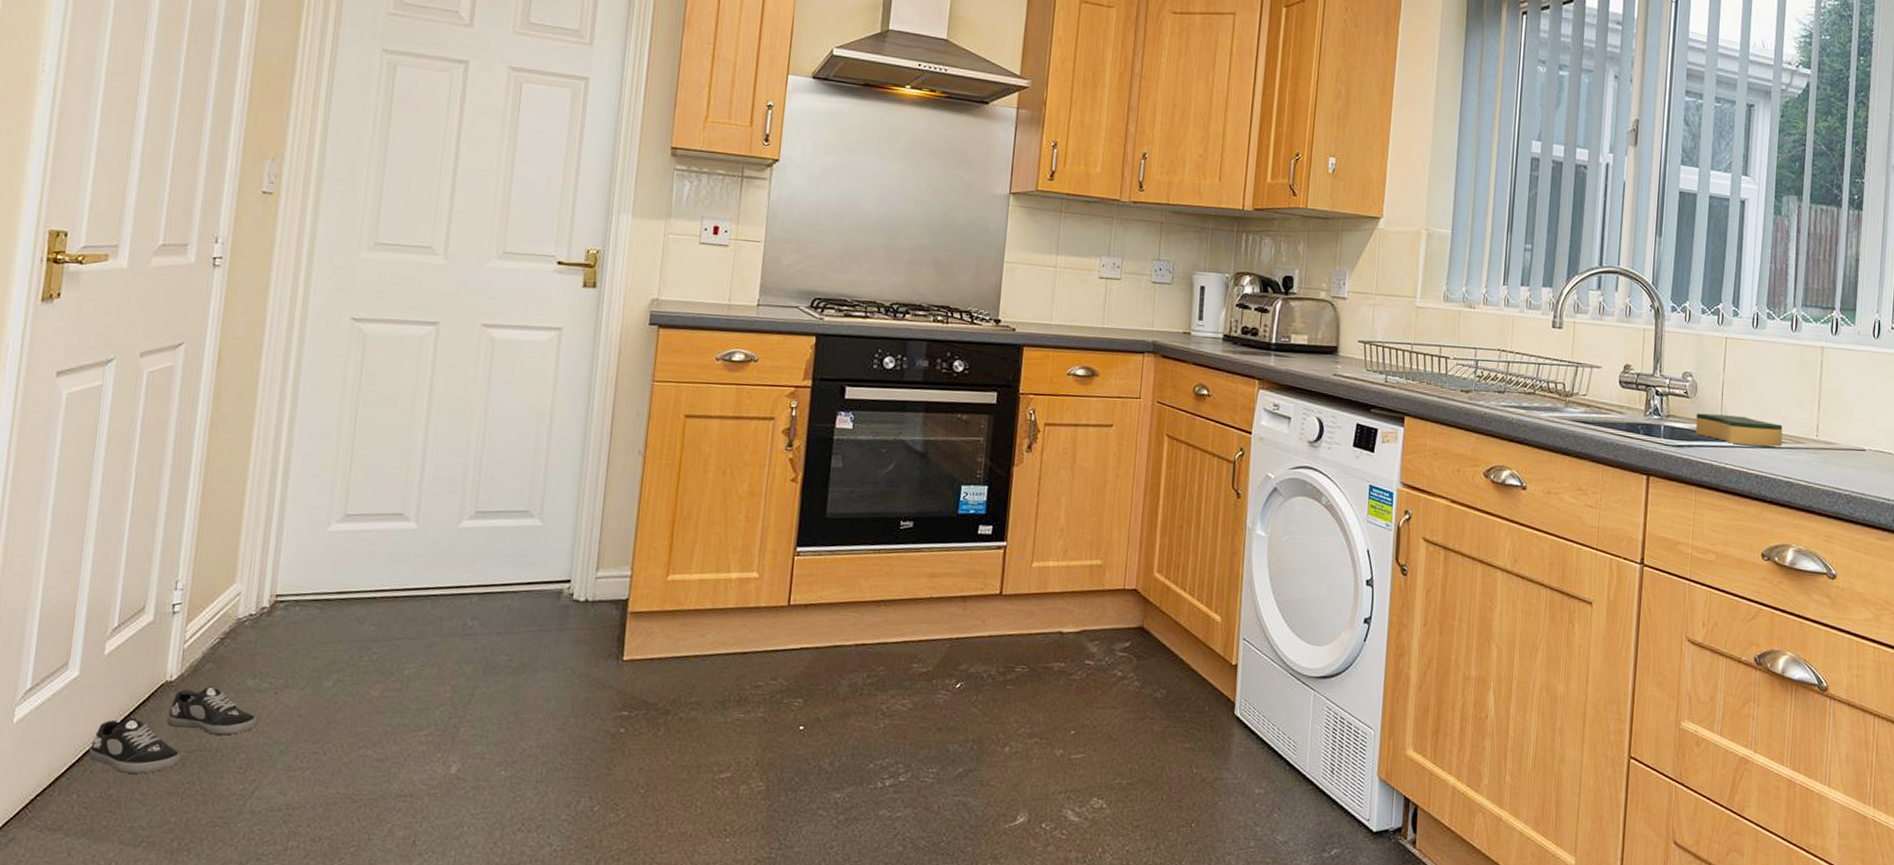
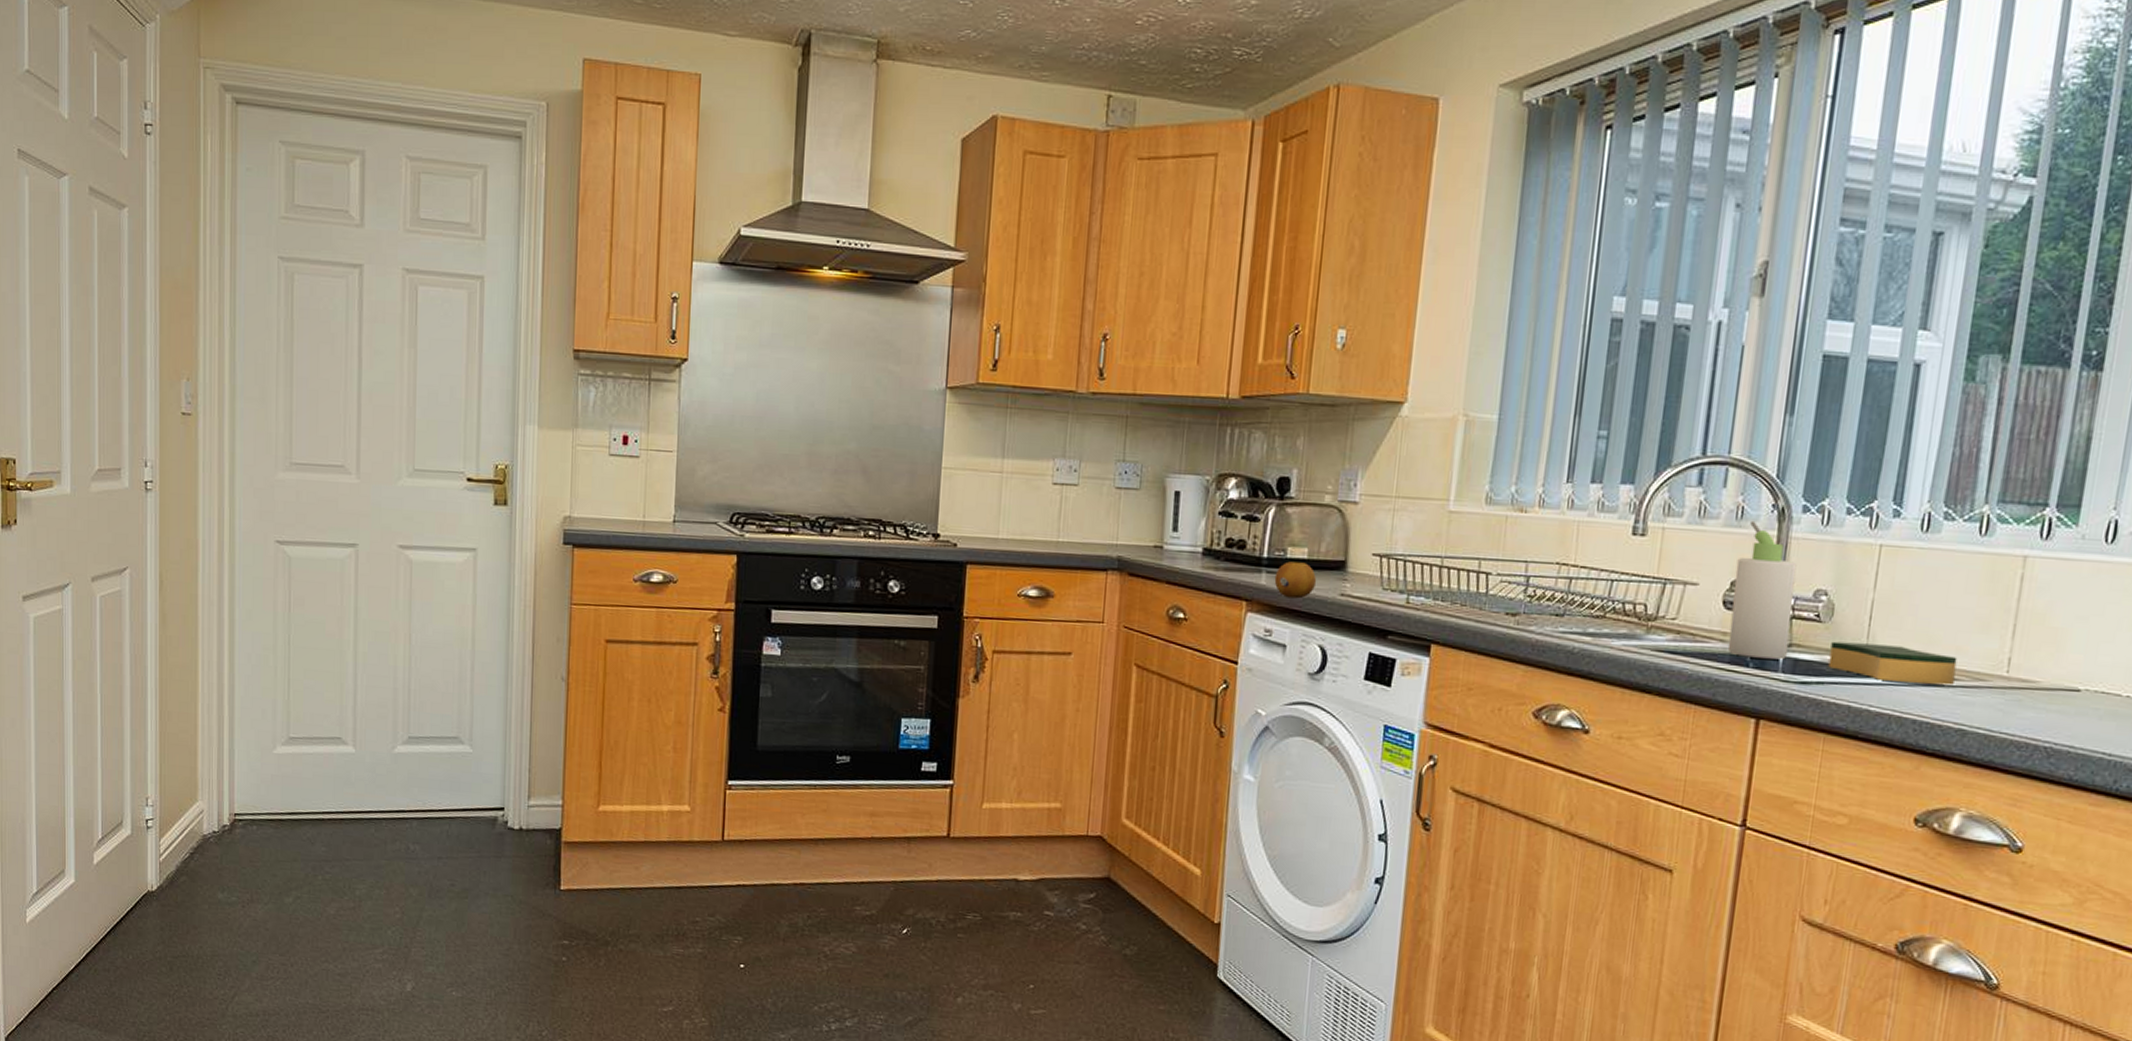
shoe: present [88,686,258,774] -> none [91,897,231,975]
fruit: none [1281,346,1315,378] -> present [1274,561,1317,599]
bottle: none [1624,317,1670,428] -> present [1727,520,1797,660]

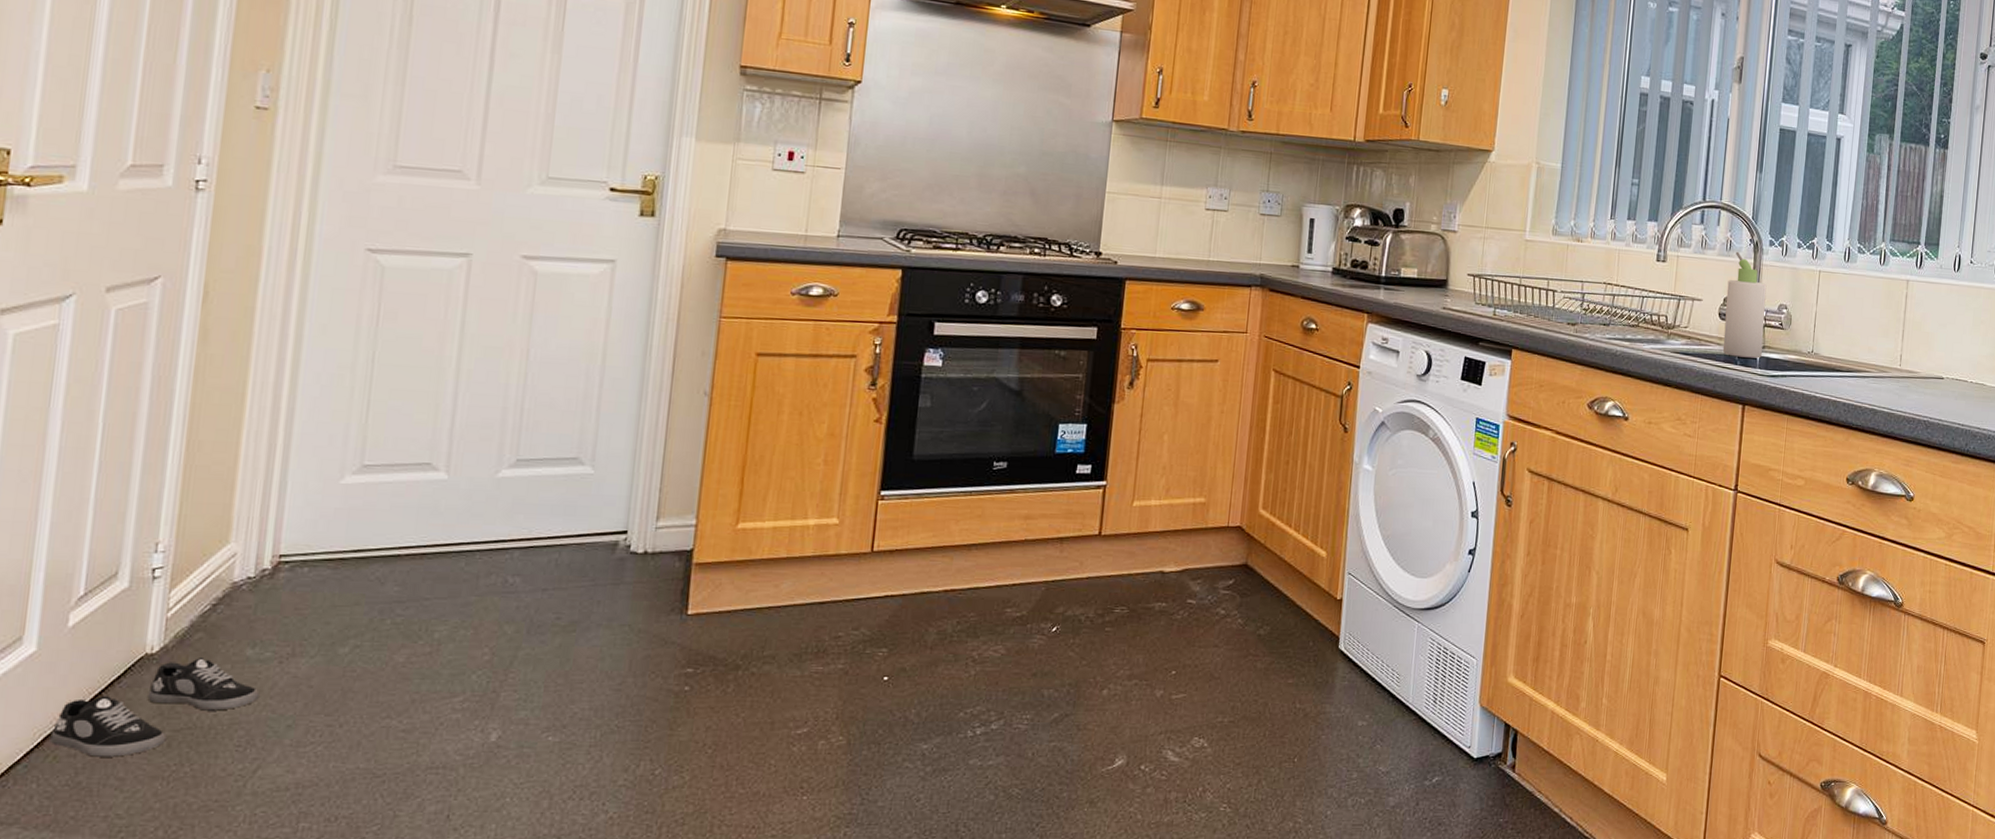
shoe: none [91,897,231,975] -> present [49,658,260,757]
fruit: present [1274,561,1317,599] -> none [1390,280,1424,312]
sponge: present [1828,641,1957,685] -> none [1789,344,1869,376]

